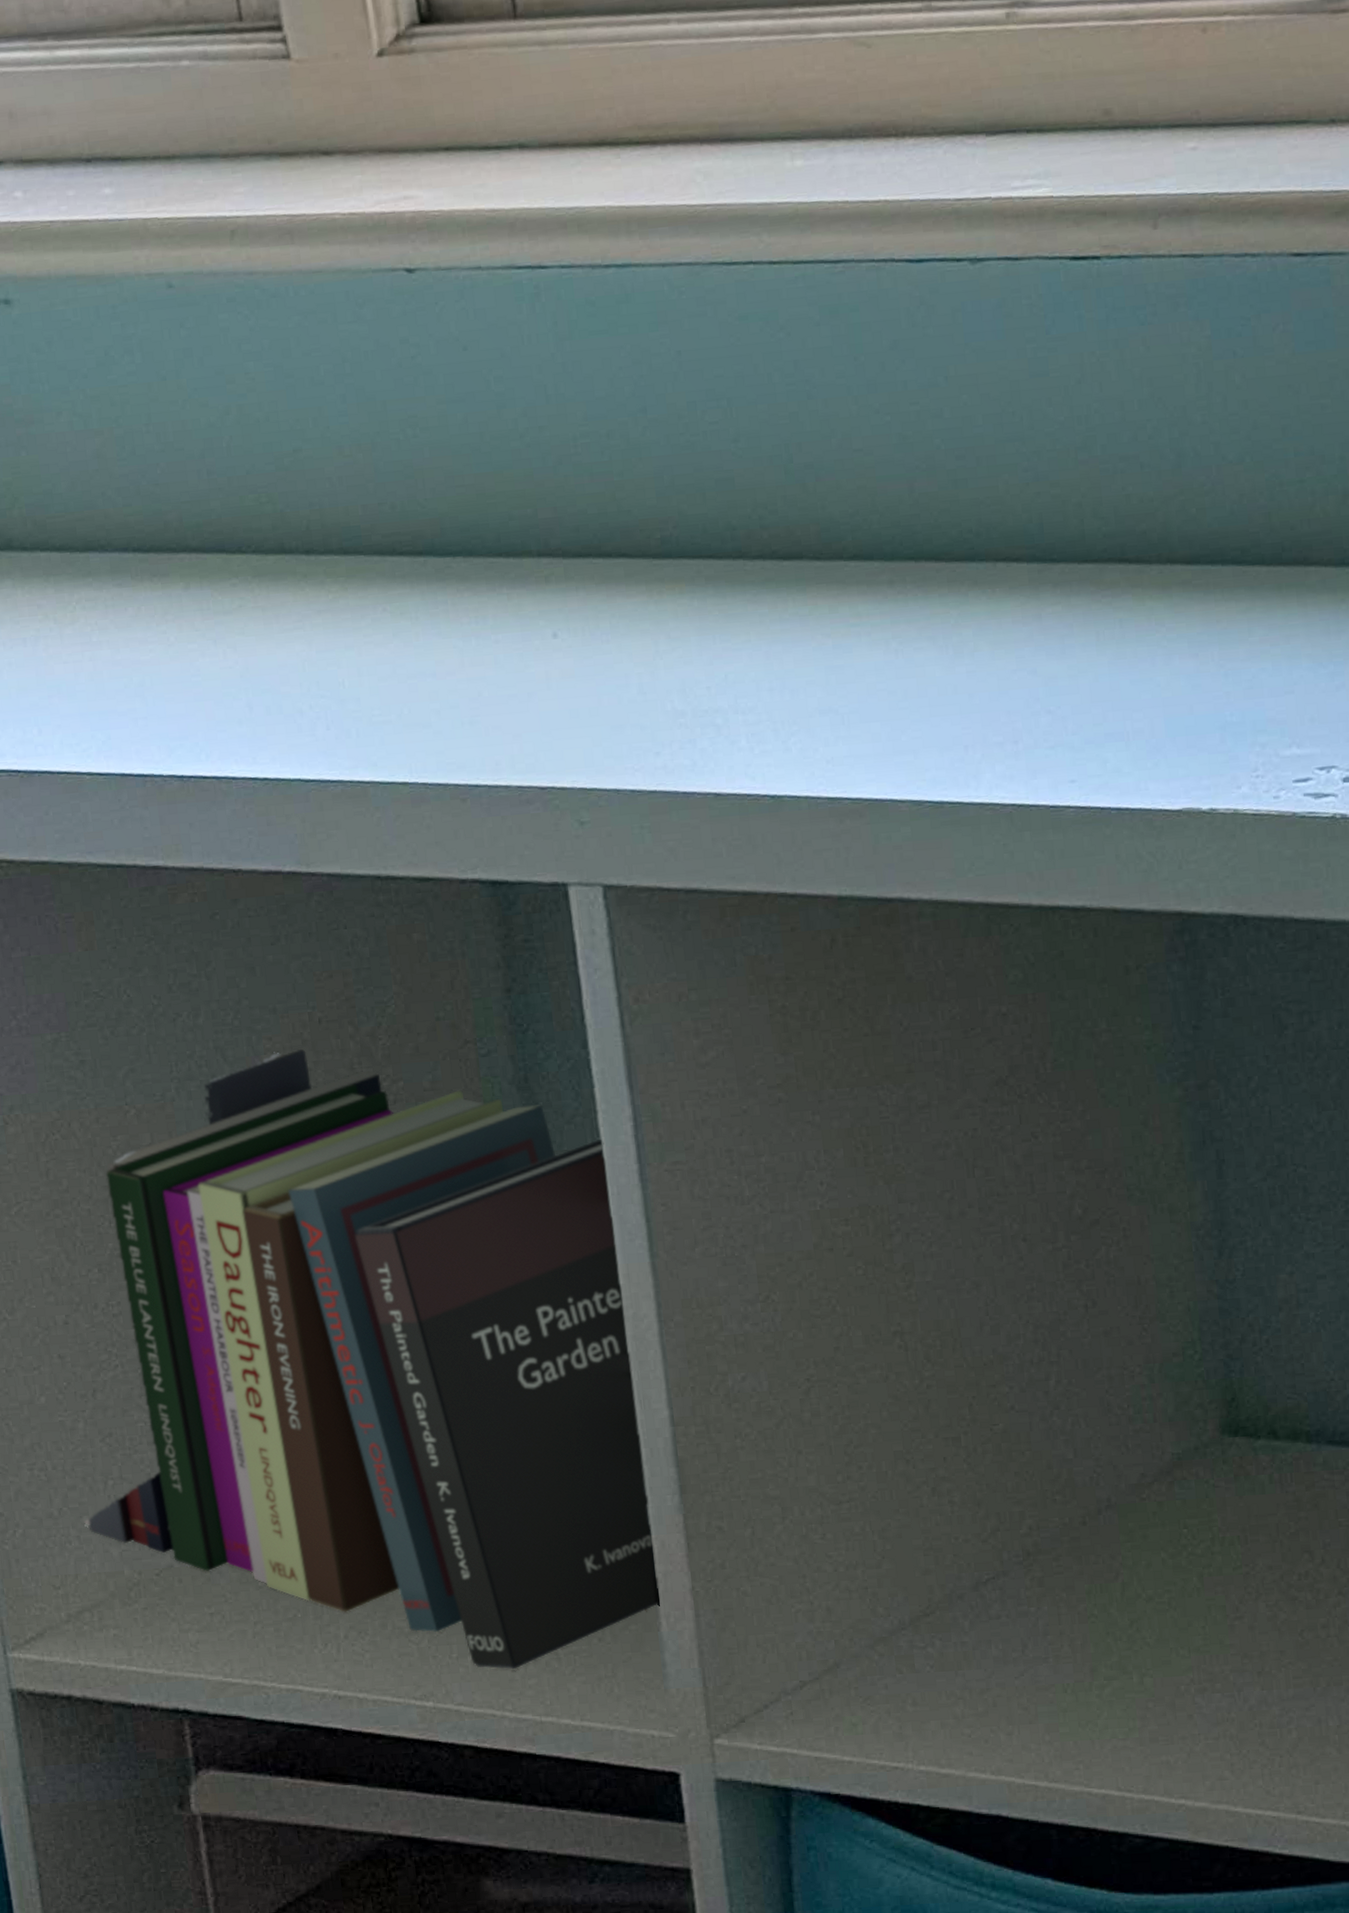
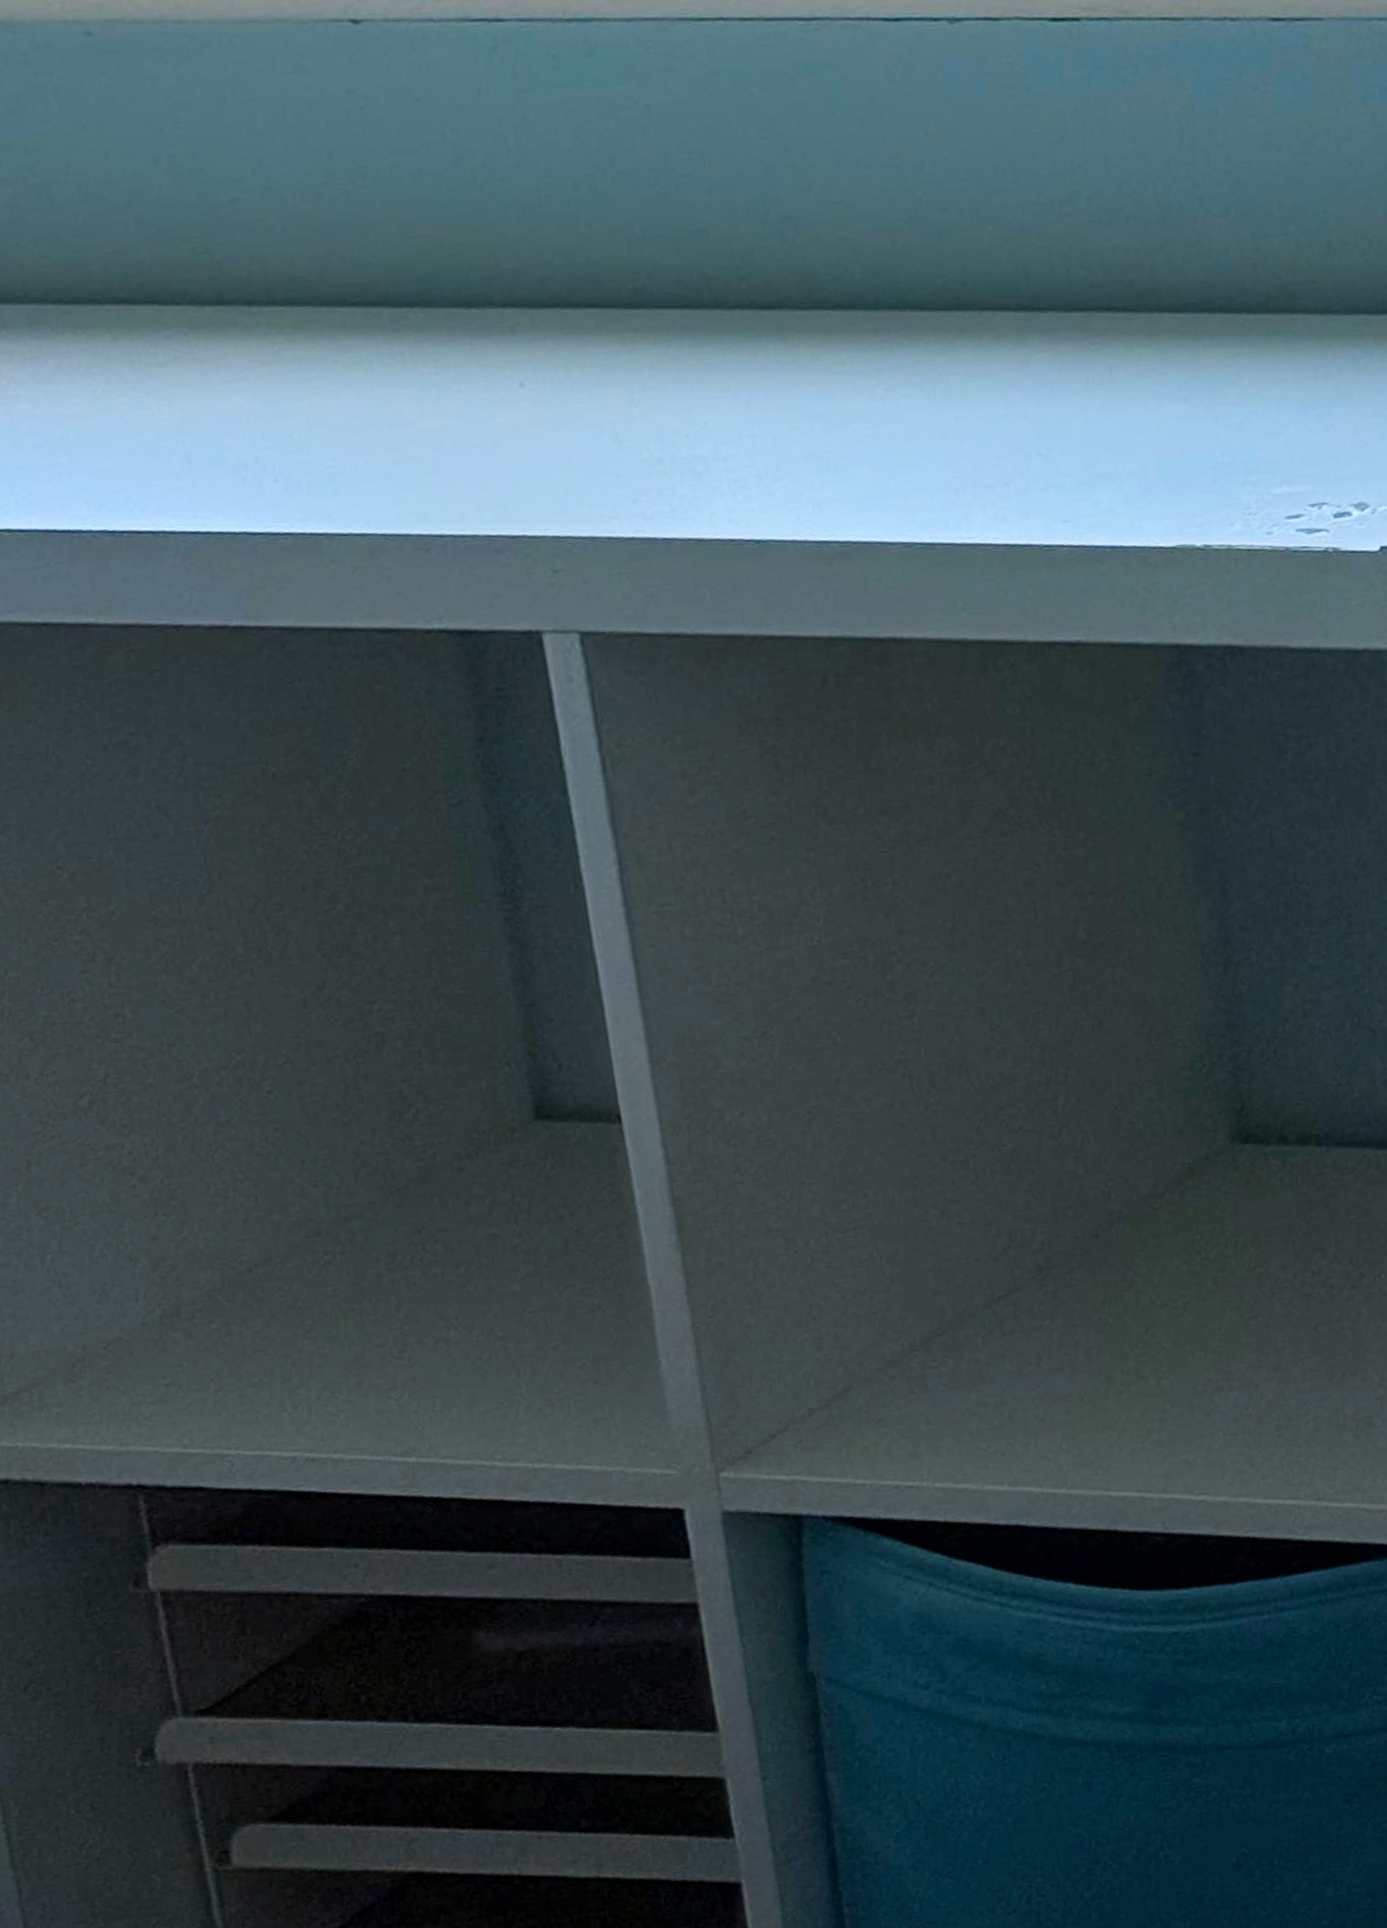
books: present [83,1049,661,1670] -> none [18,805,660,1420]

